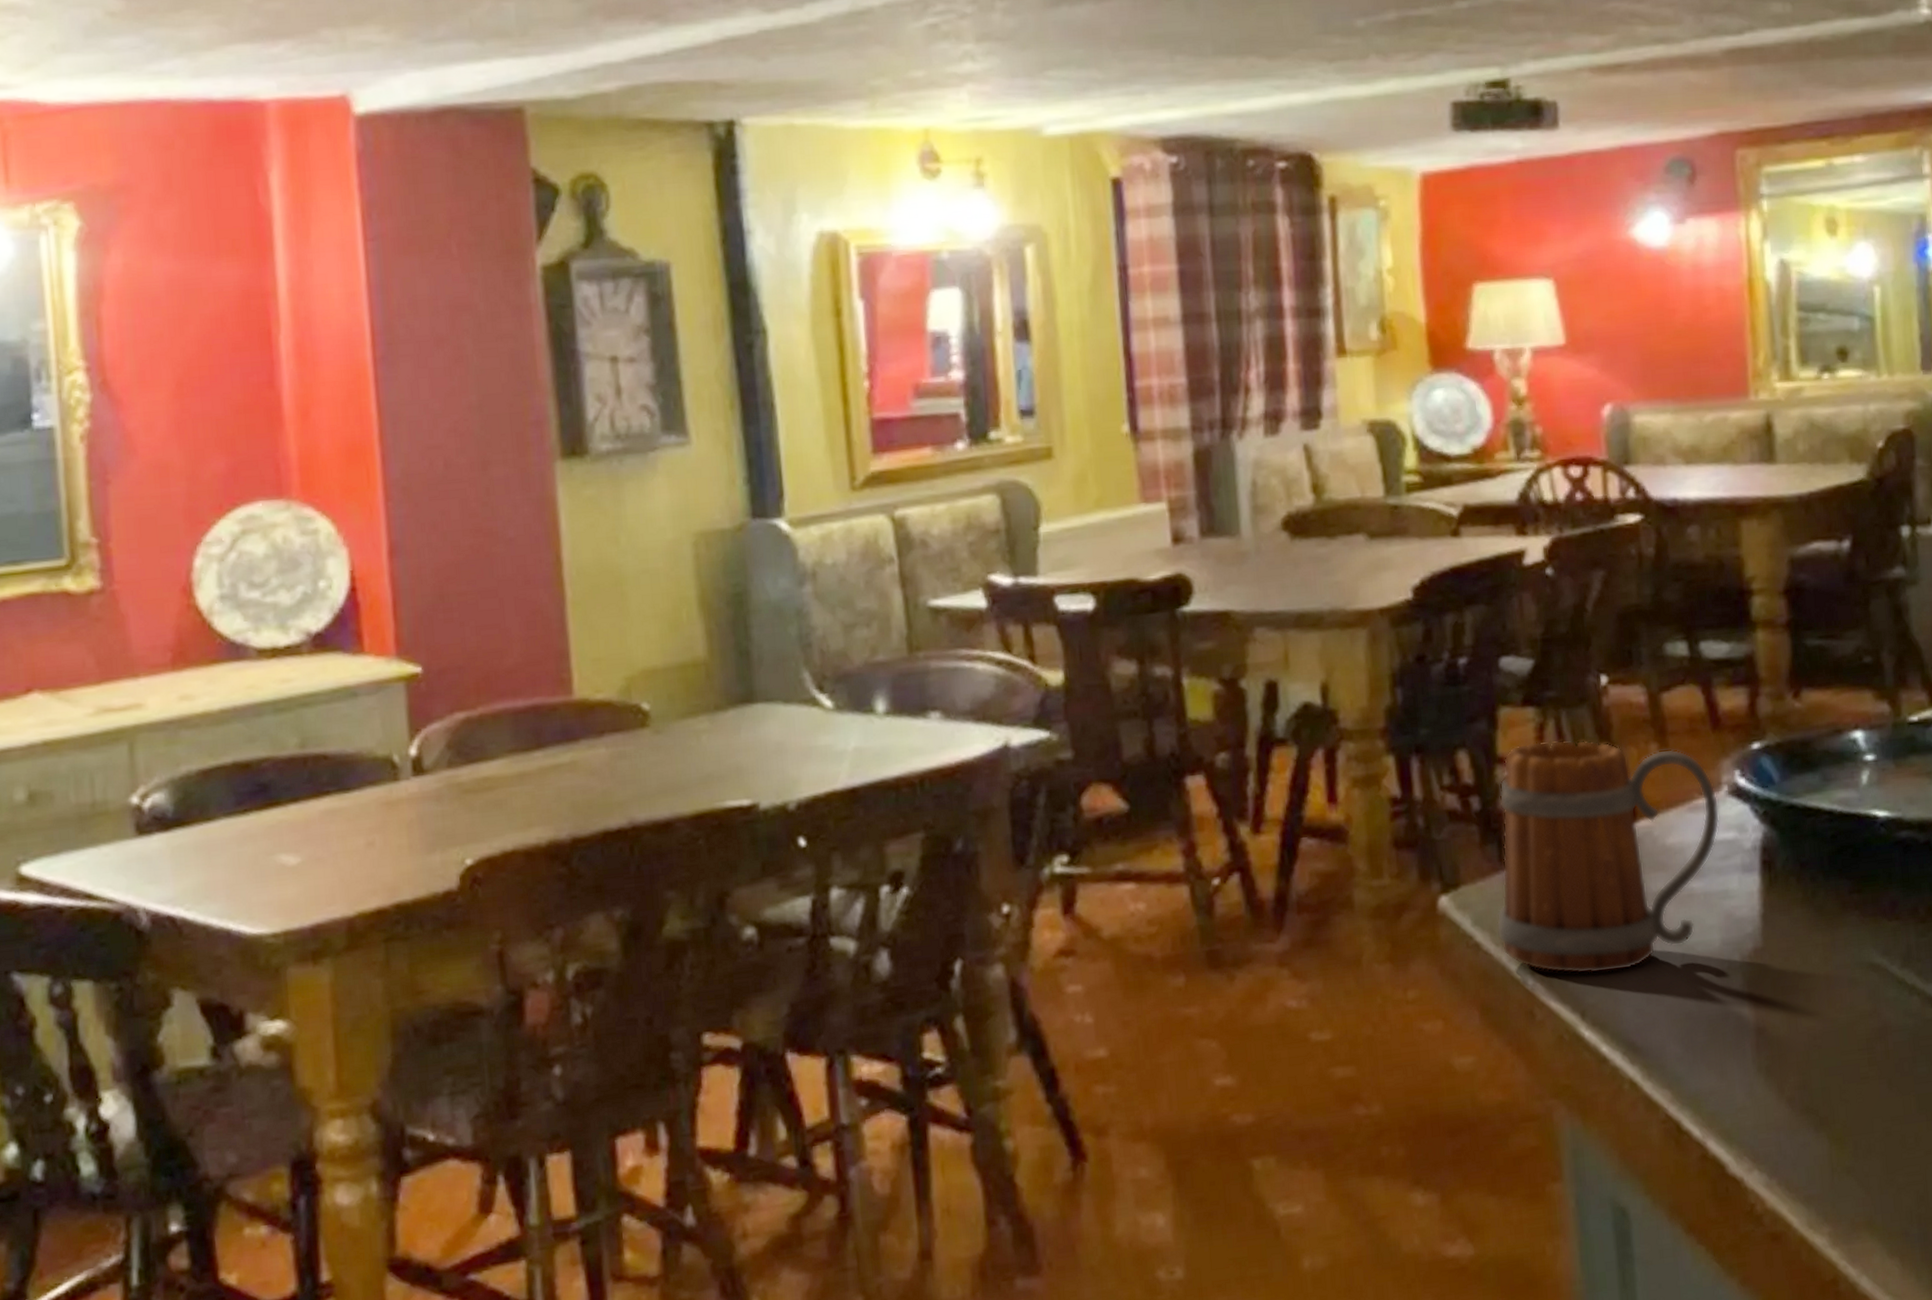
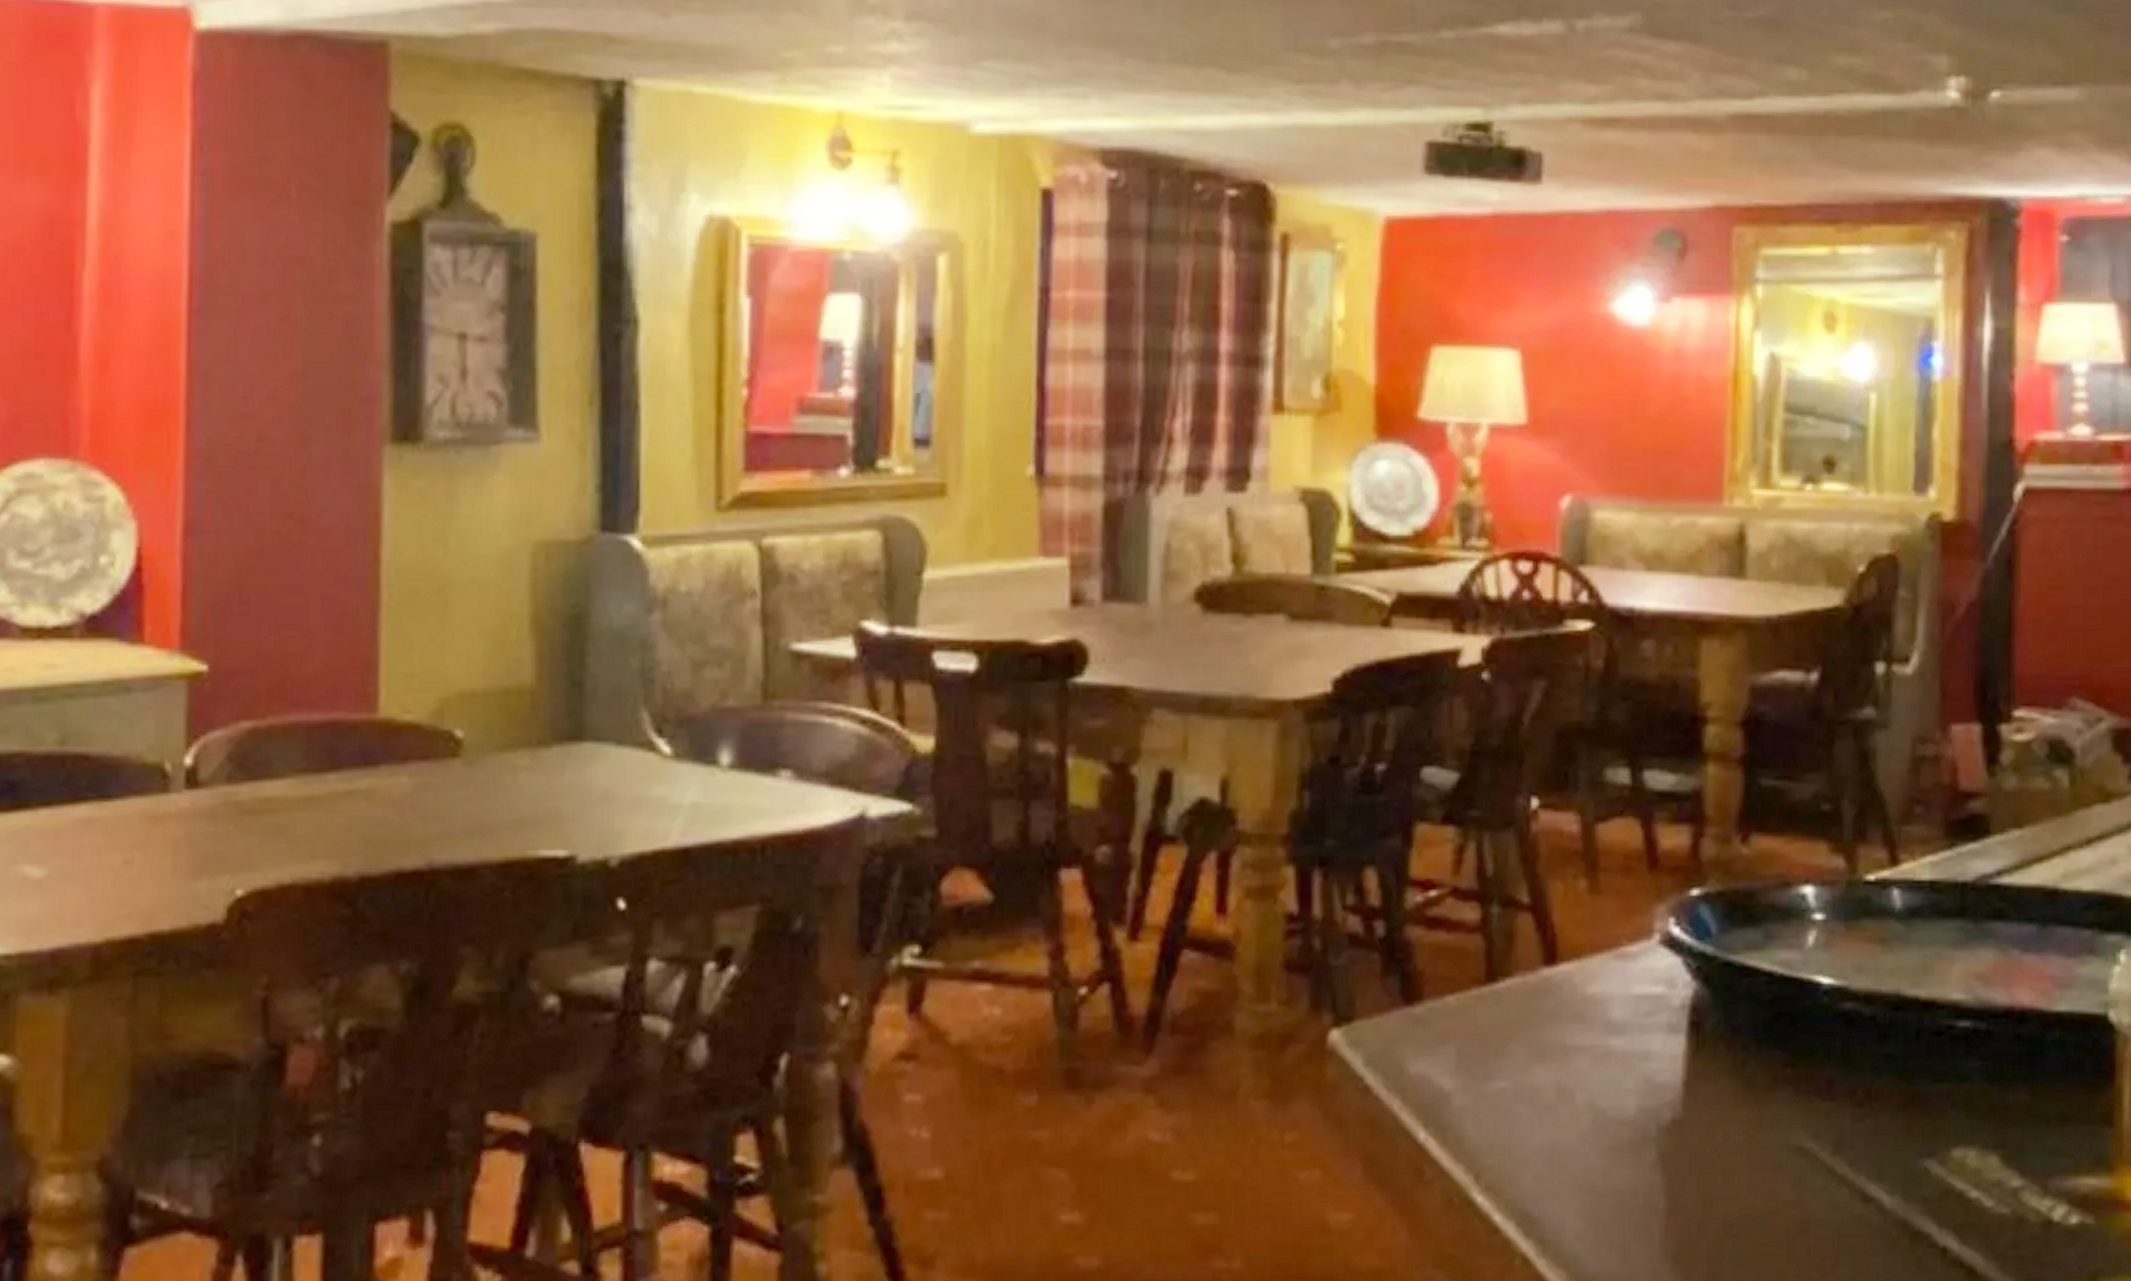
beer mug: present [1496,739,1720,975] -> none [1390,865,1649,1132]

